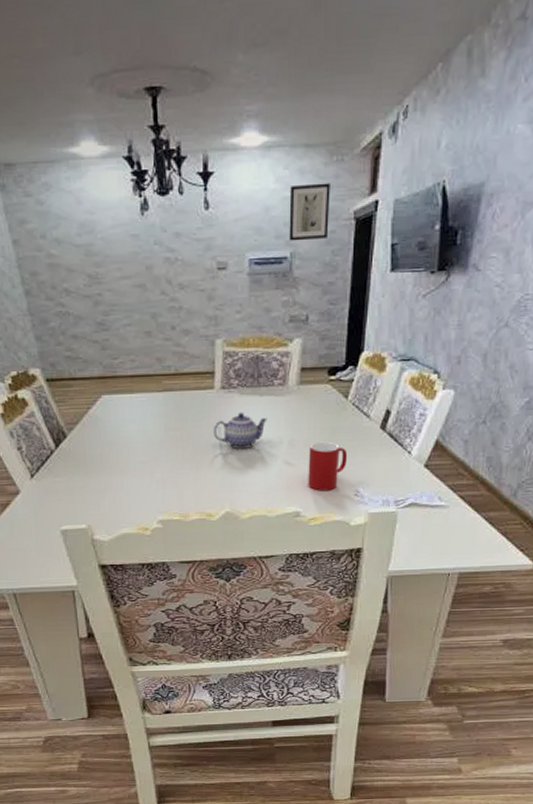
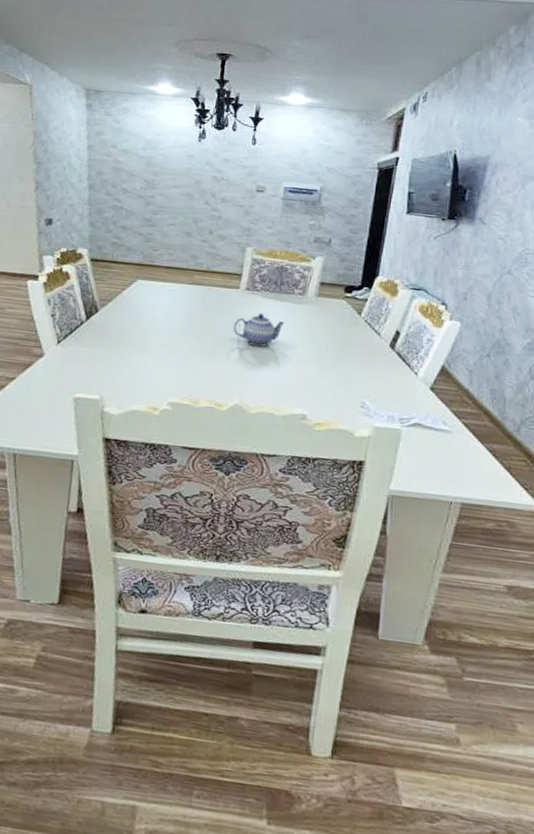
wall art: present [289,183,330,241] -> none [321,137,359,180]
cup: present [308,441,348,491] -> none [317,350,357,399]

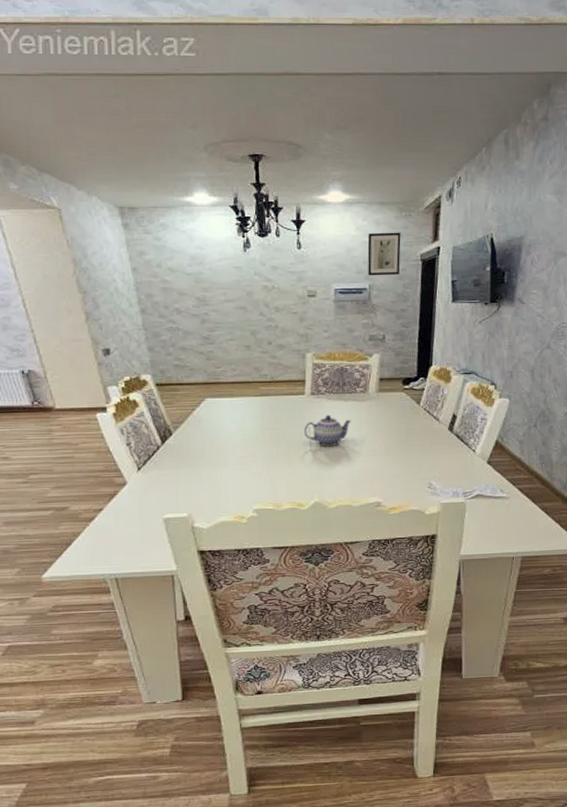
wall art: none [321,137,359,180] -> present [367,232,401,276]

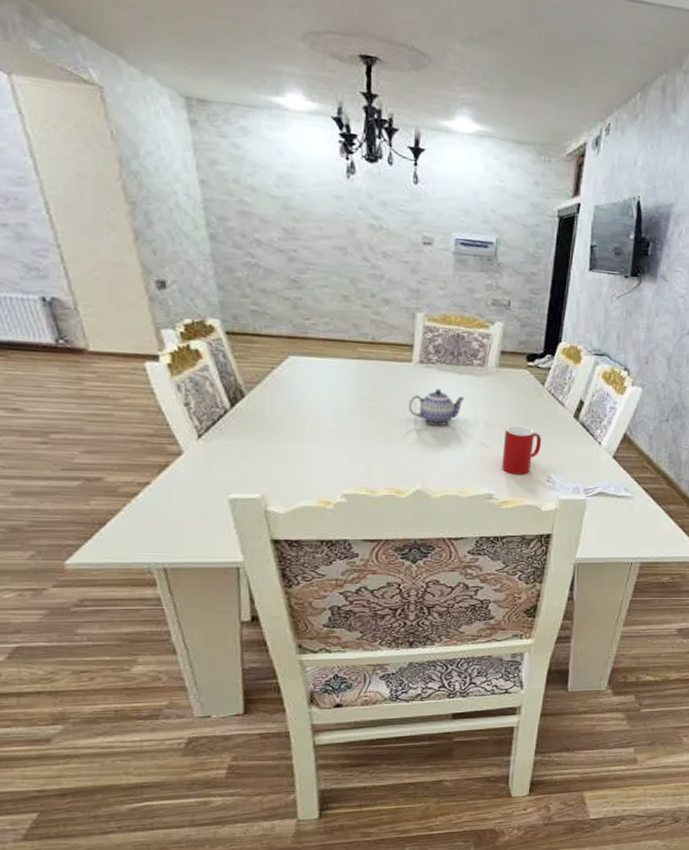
wall art: present [367,232,401,276] -> none [496,176,537,231]
cup: none [387,440,421,484] -> present [502,425,542,475]

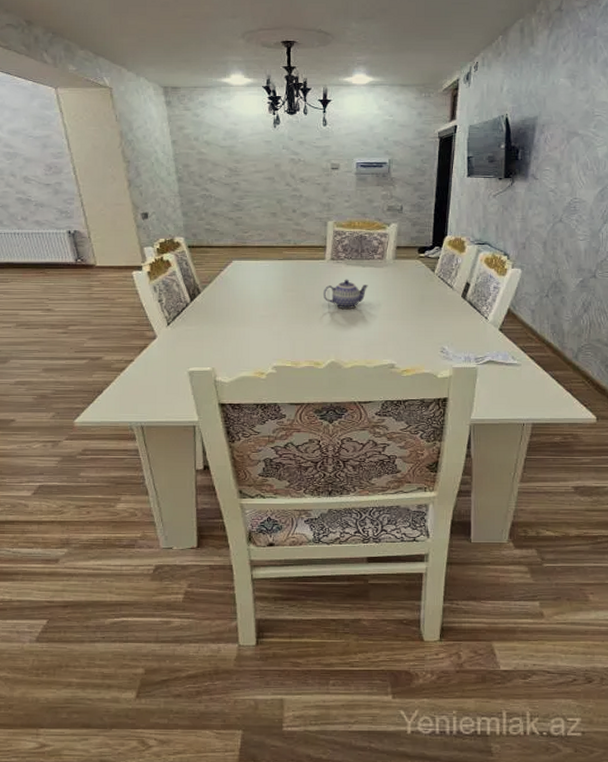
cup: present [502,425,542,475] -> none [402,306,435,347]

